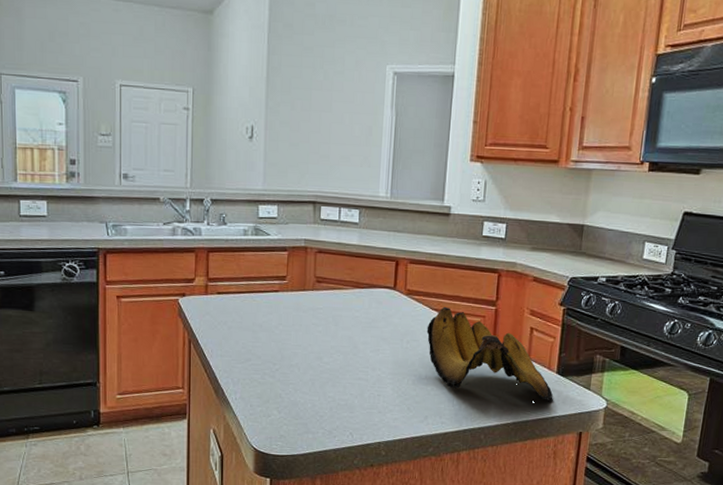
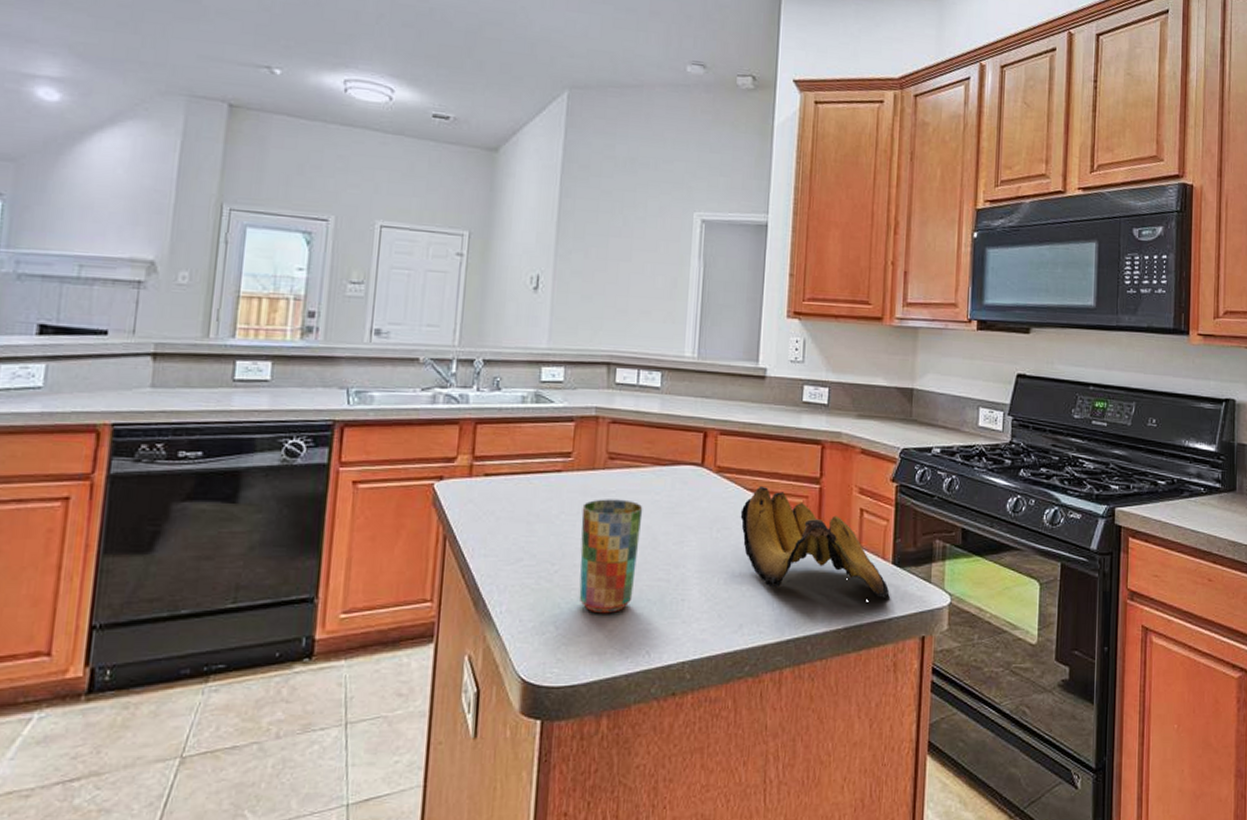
cup: none [295,314,346,404] -> present [579,499,643,614]

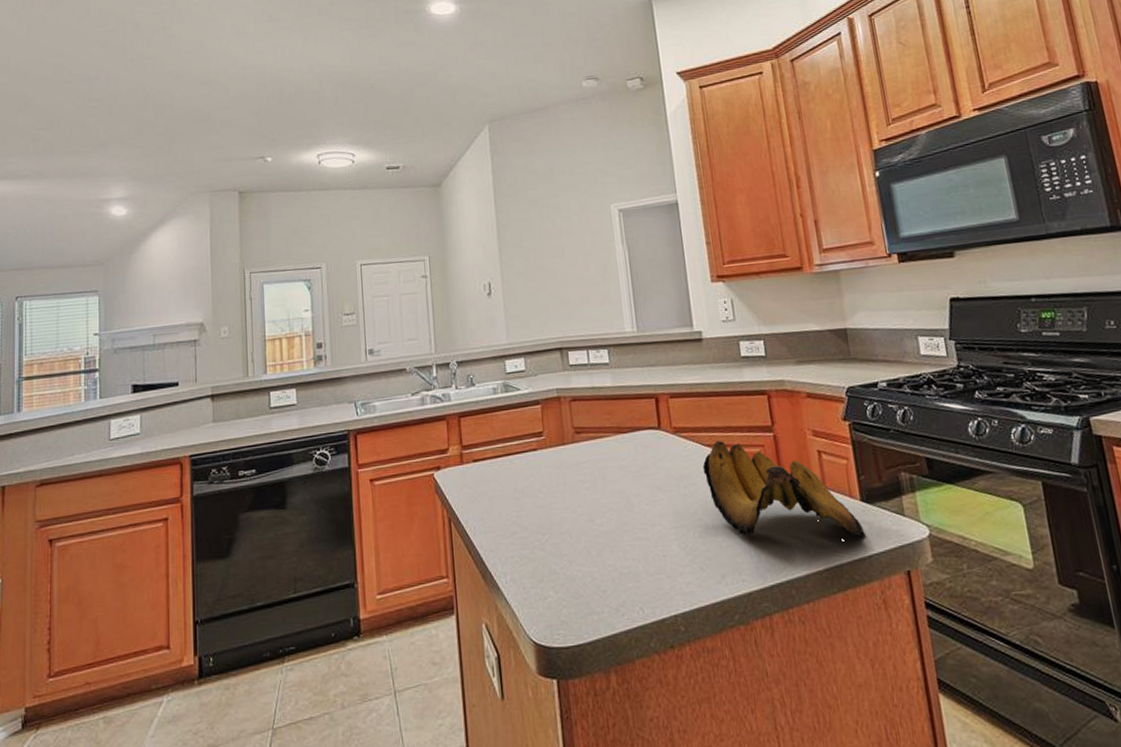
cup: present [579,499,643,614] -> none [560,468,619,576]

